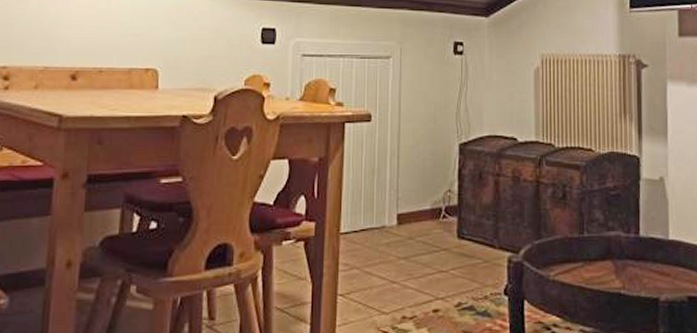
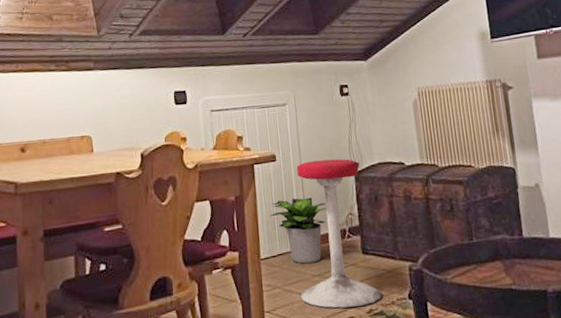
potted plant: none [357,166,423,243] -> present [270,197,327,264]
stool: none [381,126,475,299] -> present [296,159,383,309]

